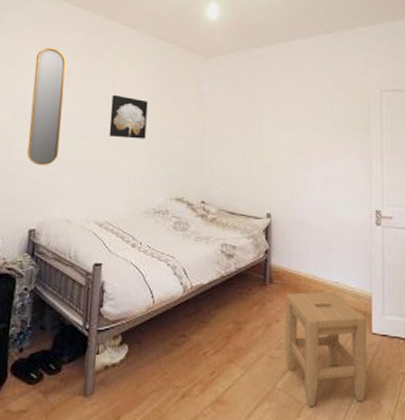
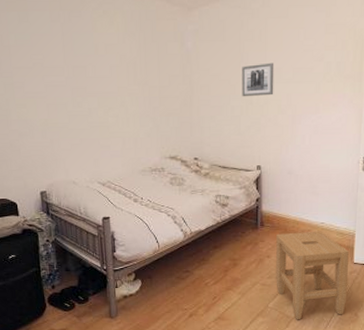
home mirror: present [27,47,67,166] -> none [13,11,55,134]
wall art: present [109,95,148,139] -> none [96,58,135,102]
wall art: none [254,110,286,142] -> present [242,62,274,97]

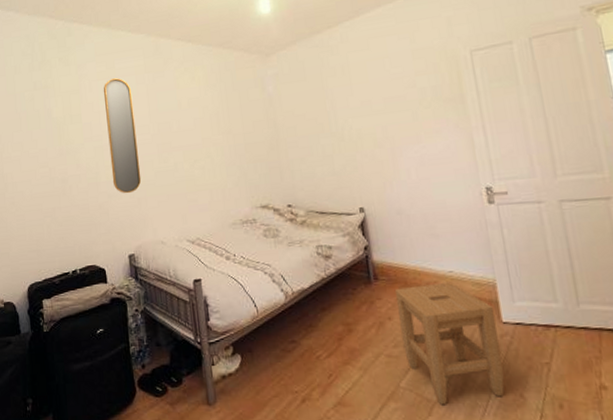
home mirror: none [13,11,55,134] -> present [103,78,142,194]
wall art: present [242,62,274,97] -> none [328,95,367,135]

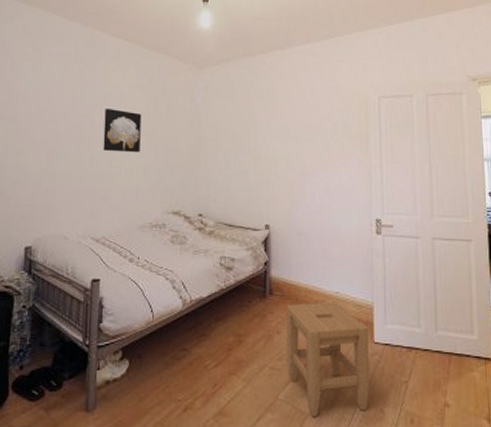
home mirror: present [103,78,142,194] -> none [20,62,58,183]
wall art: none [180,112,220,155] -> present [103,109,142,153]

